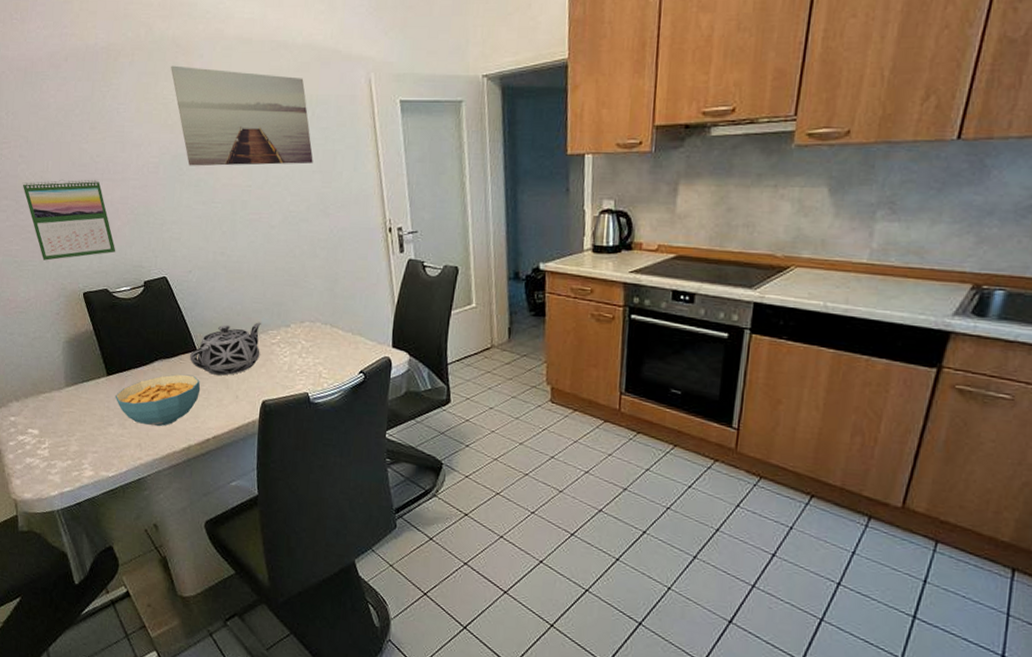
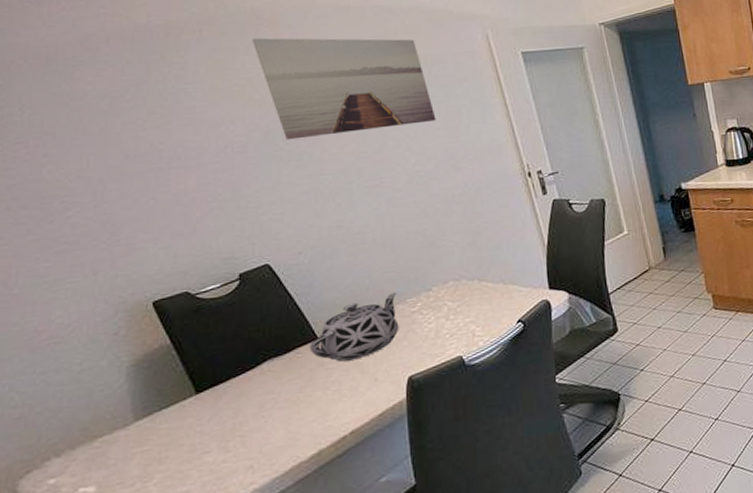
calendar: present [22,179,116,261] -> none [50,169,196,274]
cereal bowl: present [115,374,201,426] -> none [210,367,328,441]

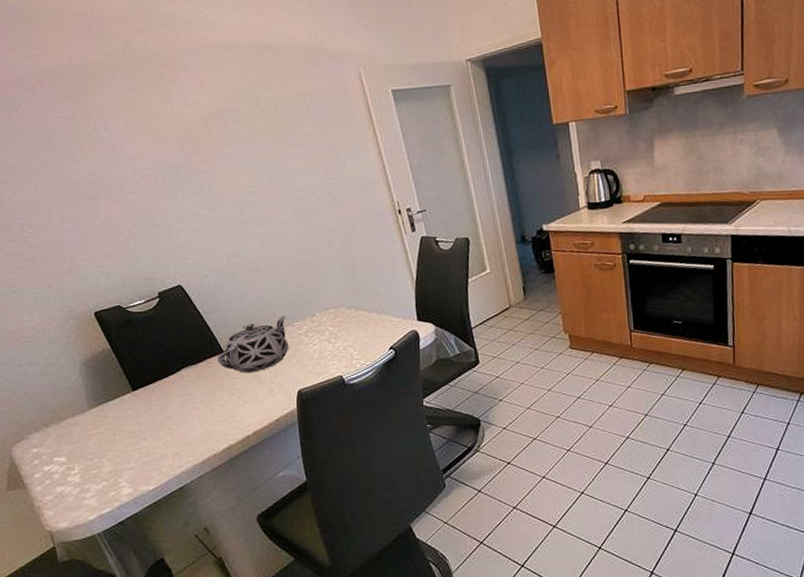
wall art: present [252,37,436,140] -> none [156,77,315,174]

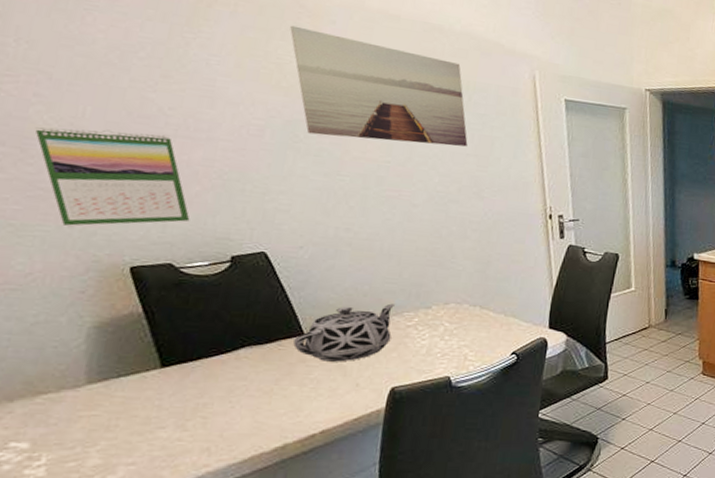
calendar: none [10,198,124,286] -> present [35,127,190,226]
wall art: none [156,77,315,174] -> present [290,25,468,147]

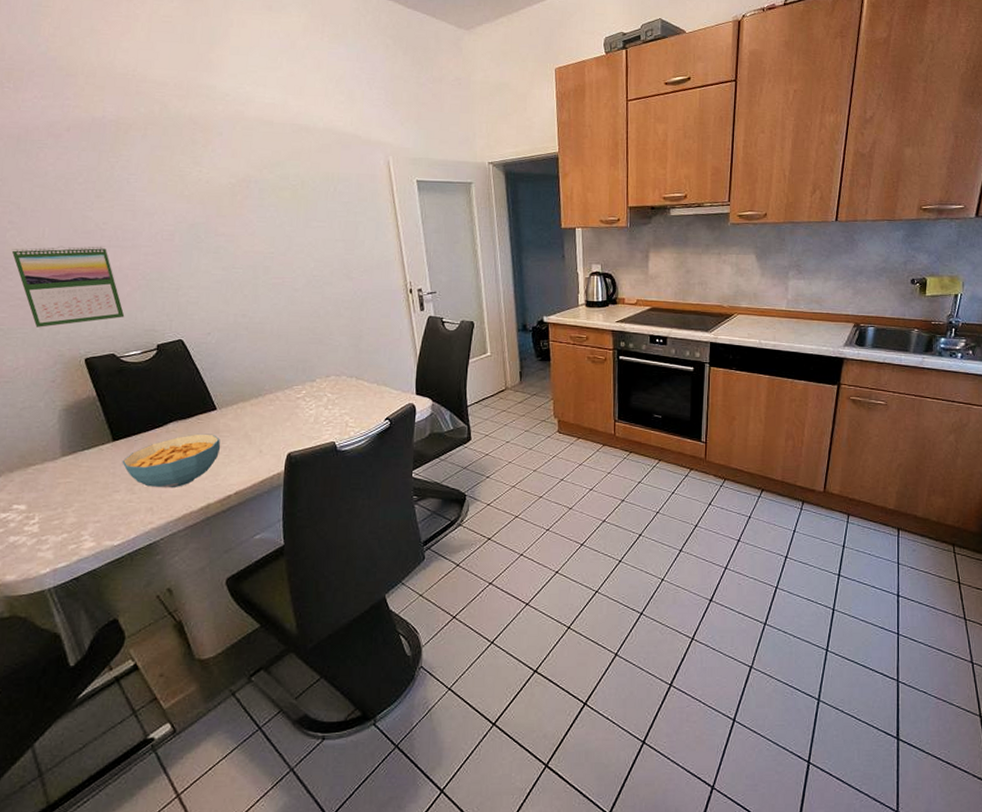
cereal bowl: none [172,362,307,425] -> present [122,433,221,488]
wall art: present [290,25,468,147] -> none [187,141,336,235]
teapot: present [293,303,395,362] -> none [209,378,286,432]

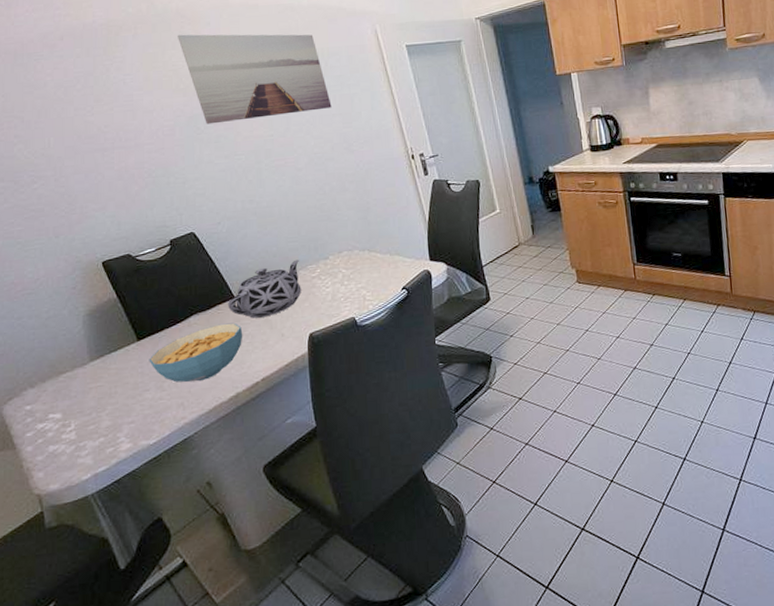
calendar: present [11,246,125,328] -> none [20,149,136,237]
wall art: none [187,141,336,235] -> present [178,34,332,125]
teapot: none [209,378,286,432] -> present [228,259,302,318]

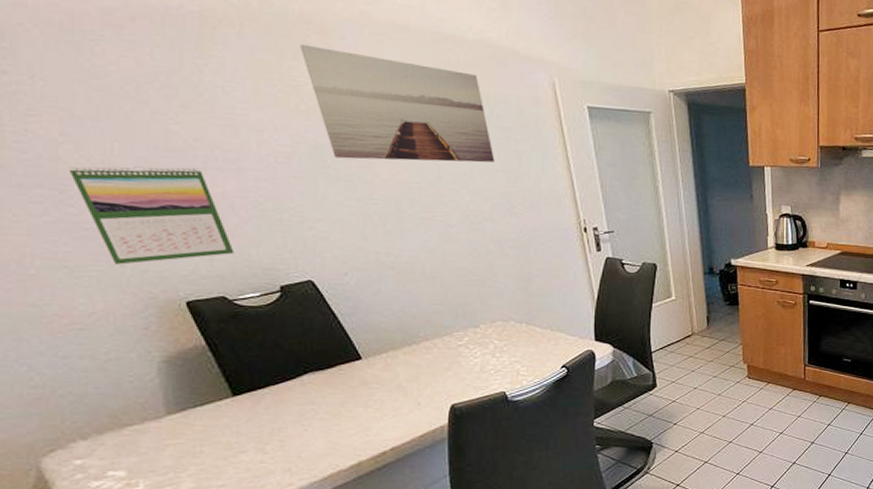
calendar: none [20,149,136,237] -> present [68,165,235,265]
cereal bowl: present [149,322,243,383] -> none [247,386,370,447]
teapot: present [228,259,302,318] -> none [353,324,445,383]

